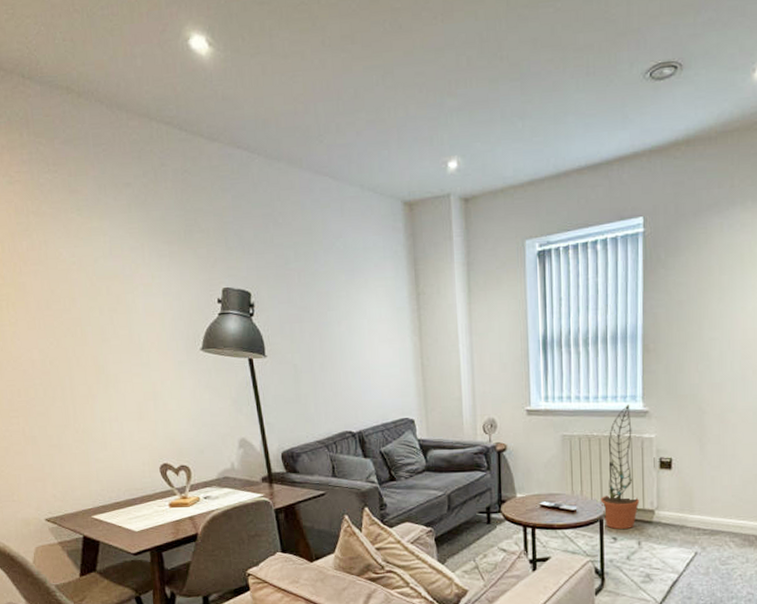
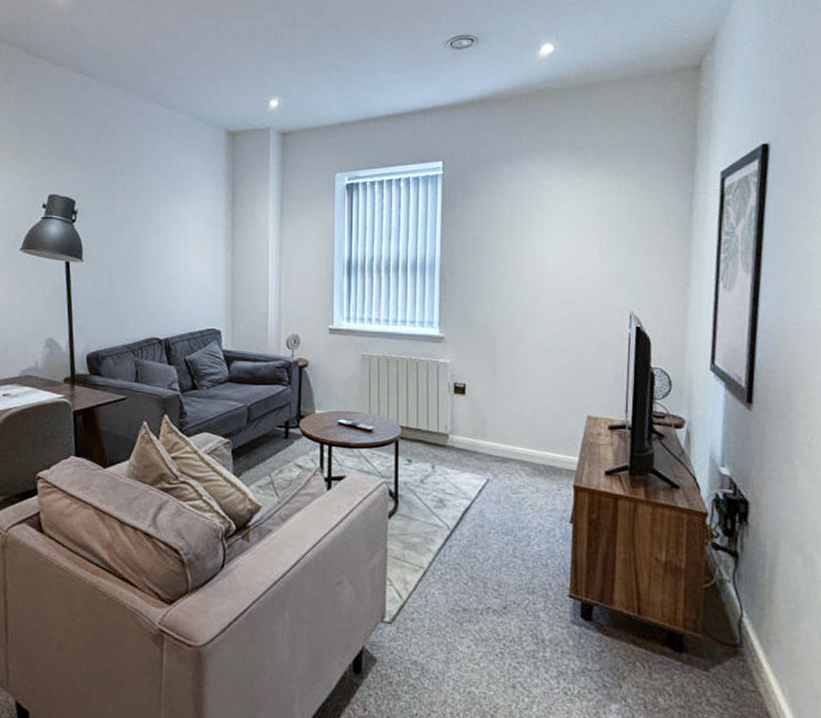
decorative plant: present [600,405,640,530] -> none [396,330,435,452]

